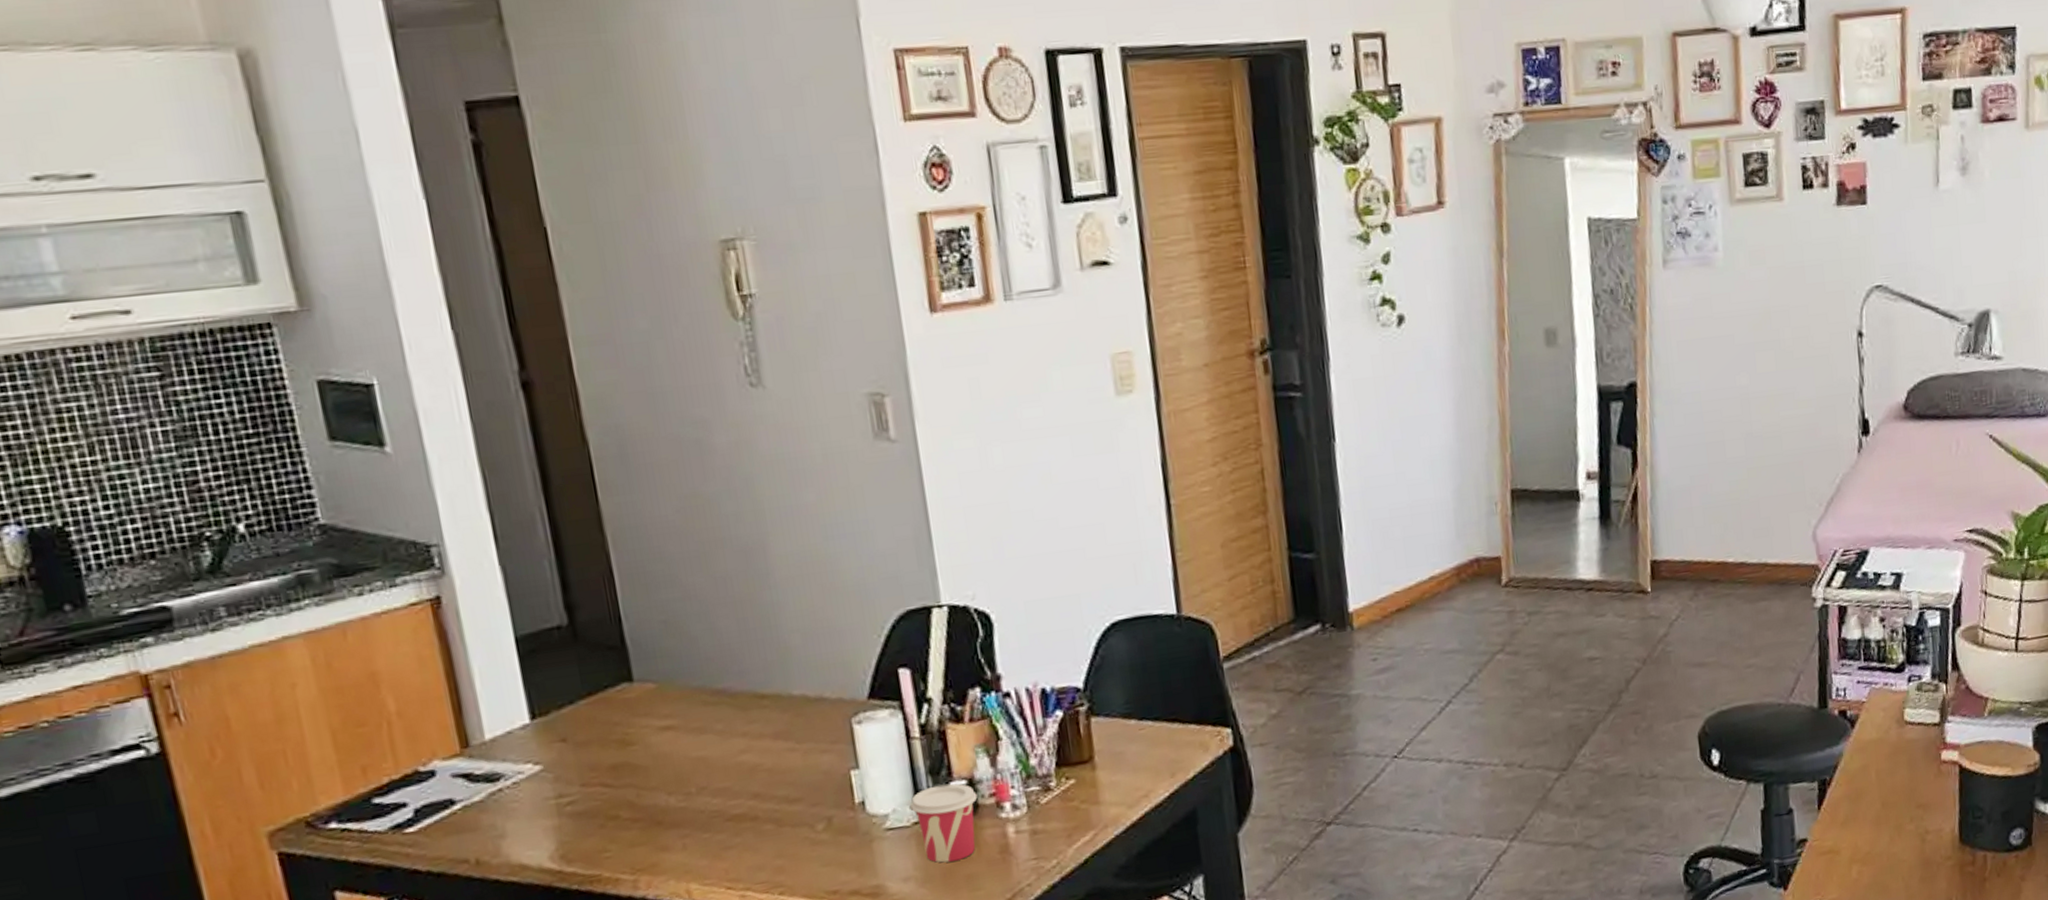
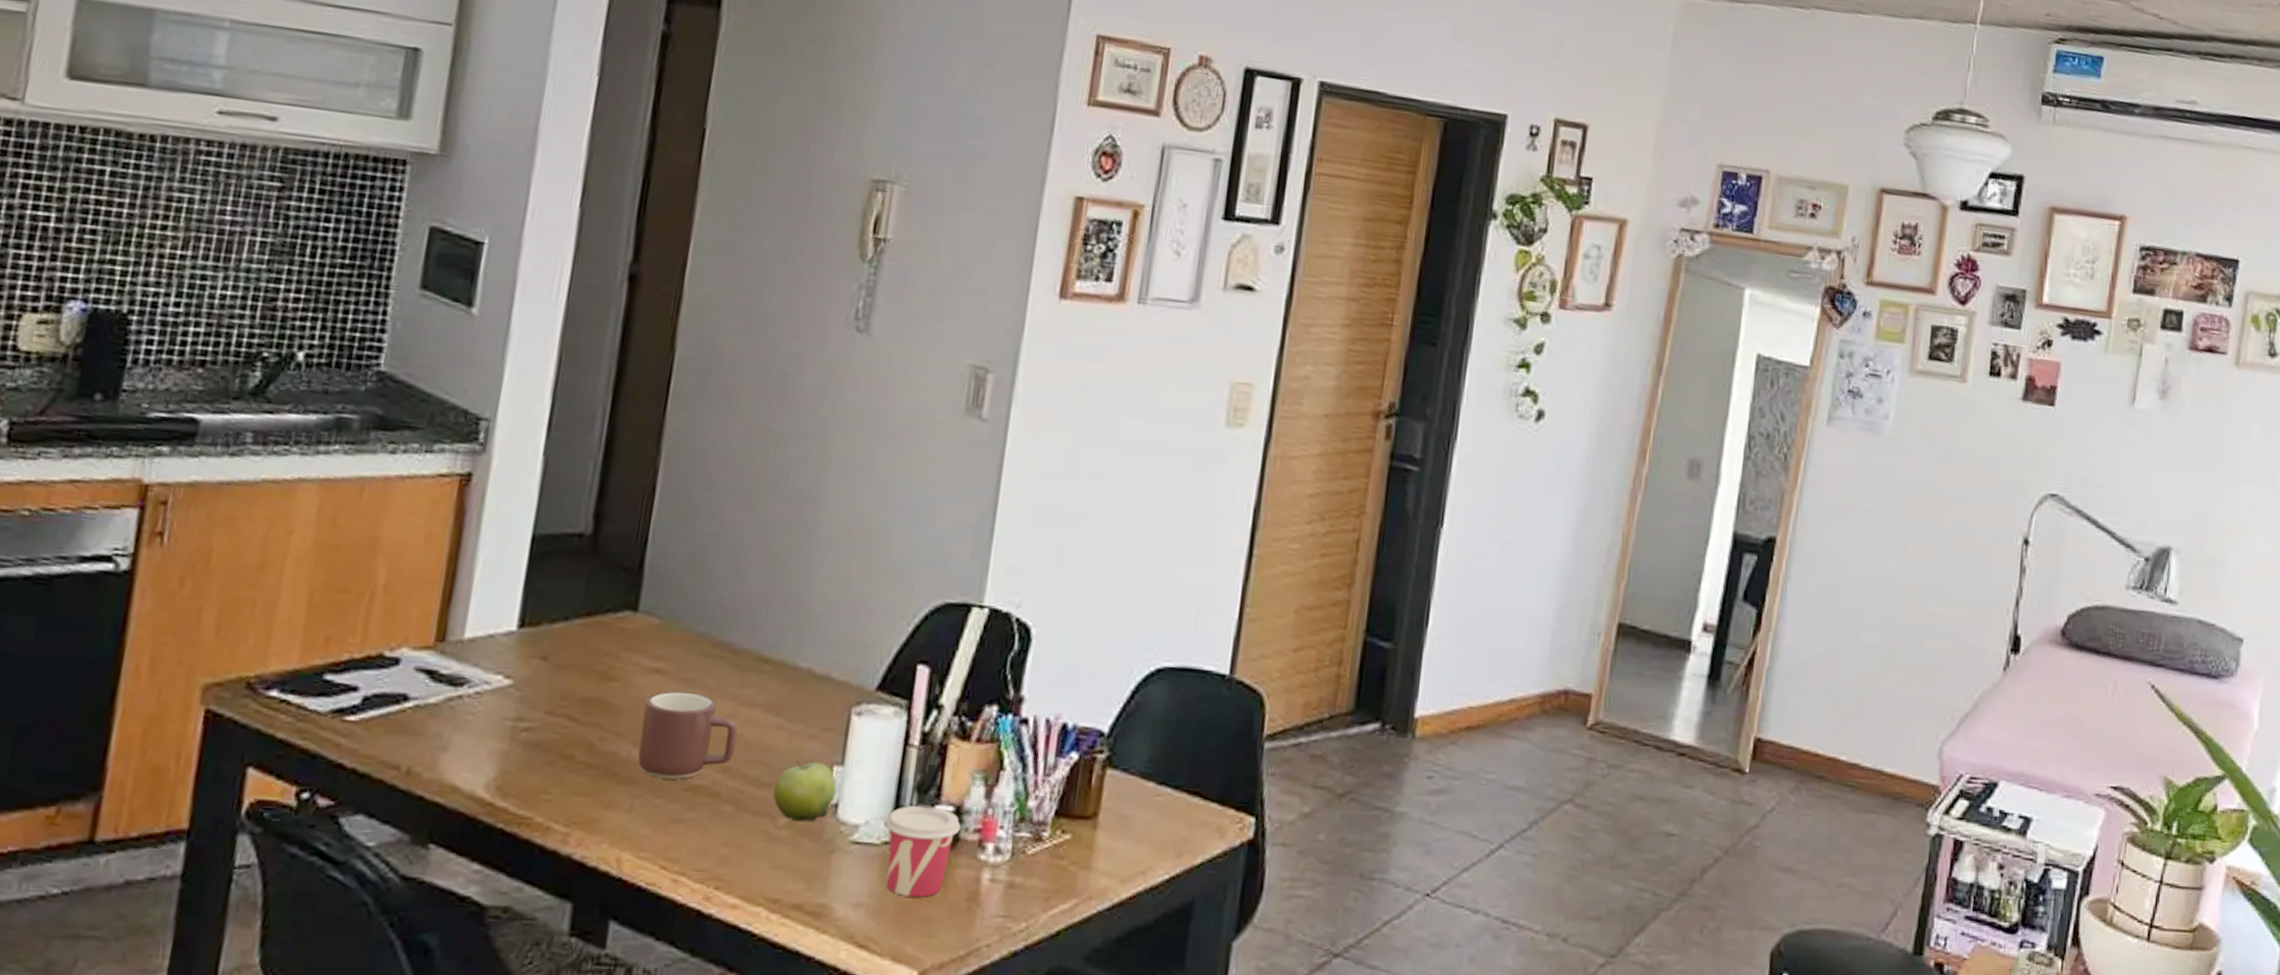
mug: none [665,738,760,818] -> present [637,691,738,780]
fruit: none [803,770,860,824] -> present [773,760,837,822]

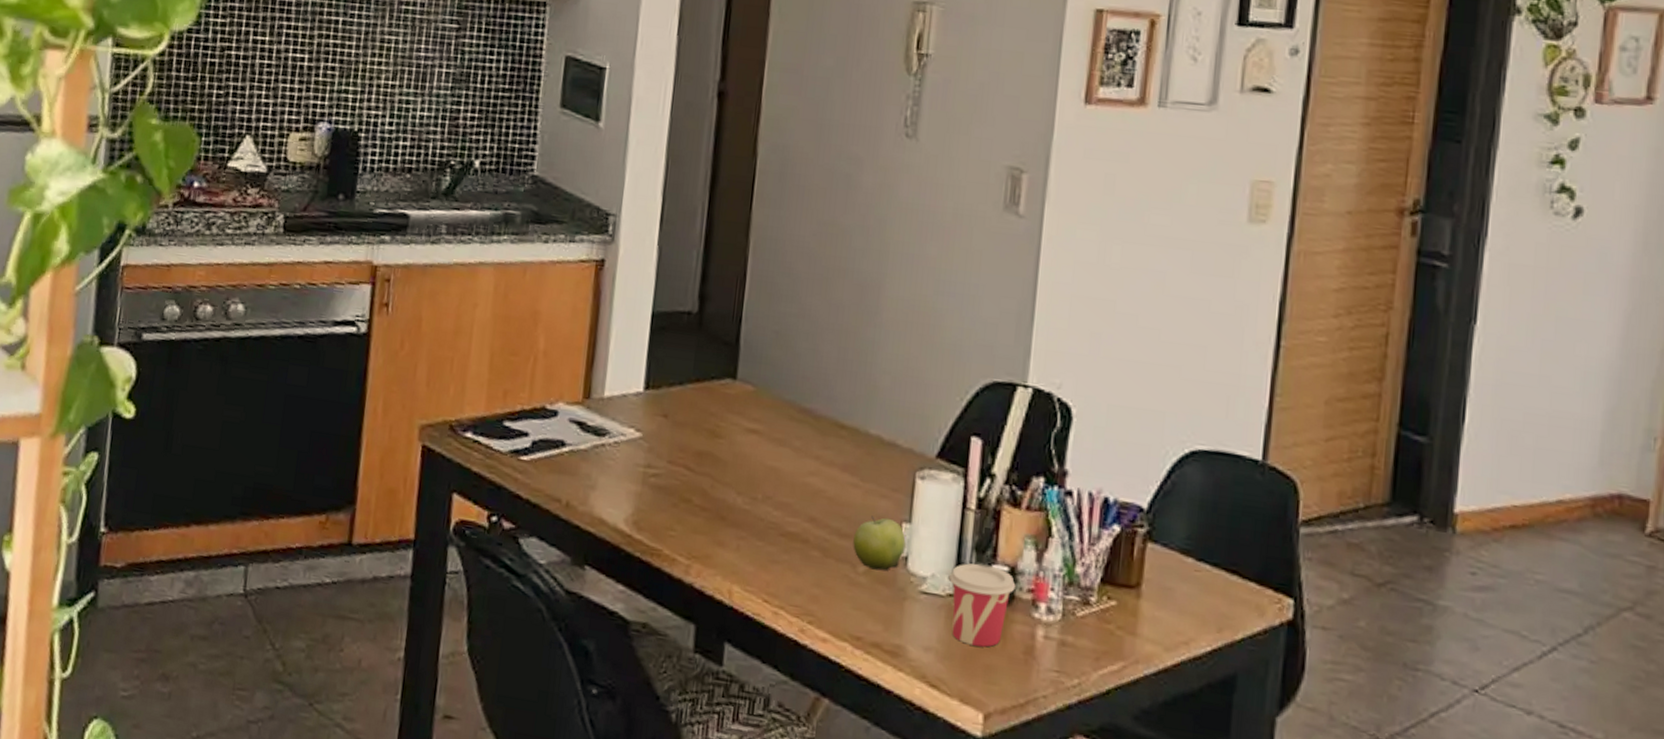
mug: present [637,691,738,780] -> none [741,449,821,526]

